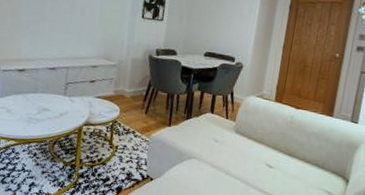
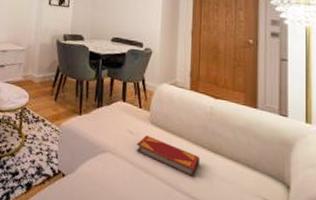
hardback book: none [219,143,276,176] -> present [136,135,199,177]

